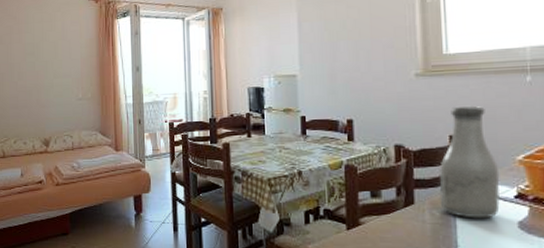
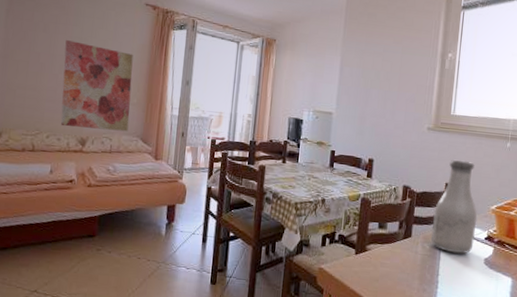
wall art: none [20,47,87,130] -> present [60,40,133,132]

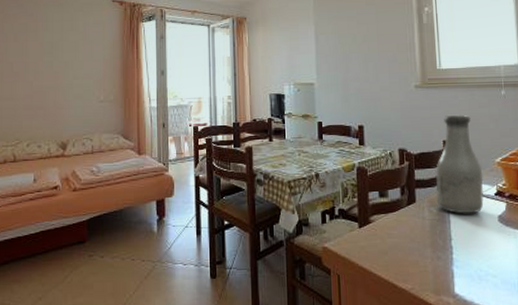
wall art: present [60,40,133,132] -> none [37,46,108,133]

